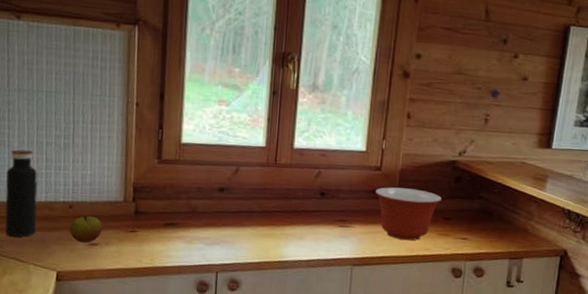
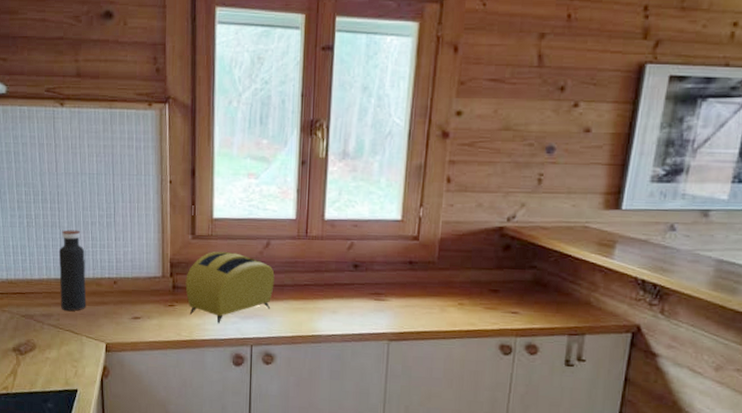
apple: present [69,215,103,243] -> none [115,291,144,317]
toaster: none [149,176,243,250] -> present [185,251,275,324]
mixing bowl: present [375,187,443,240] -> none [412,257,489,314]

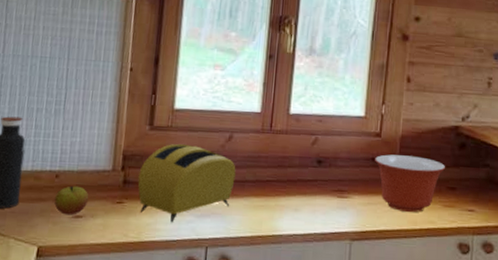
apple: none [115,291,144,317] -> present [53,185,89,215]
mixing bowl: none [412,257,489,314] -> present [375,154,446,212]

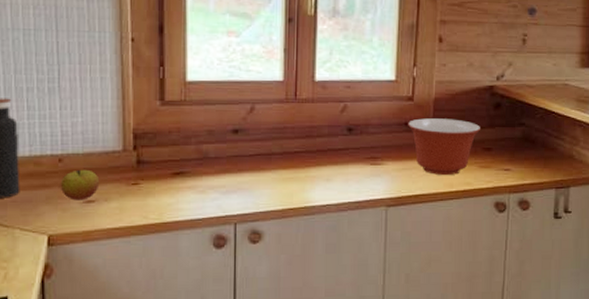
toaster: present [137,143,236,223] -> none [153,118,261,201]

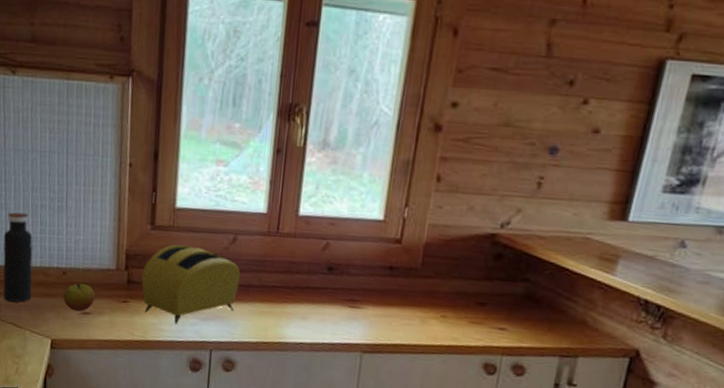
toaster: none [153,118,261,201] -> present [141,244,241,324]
mixing bowl: present [408,118,481,175] -> none [393,263,477,328]

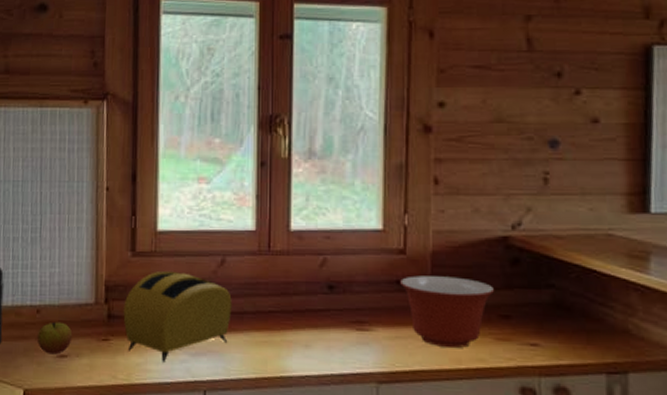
mixing bowl: none [393,263,477,328] -> present [400,275,495,348]

